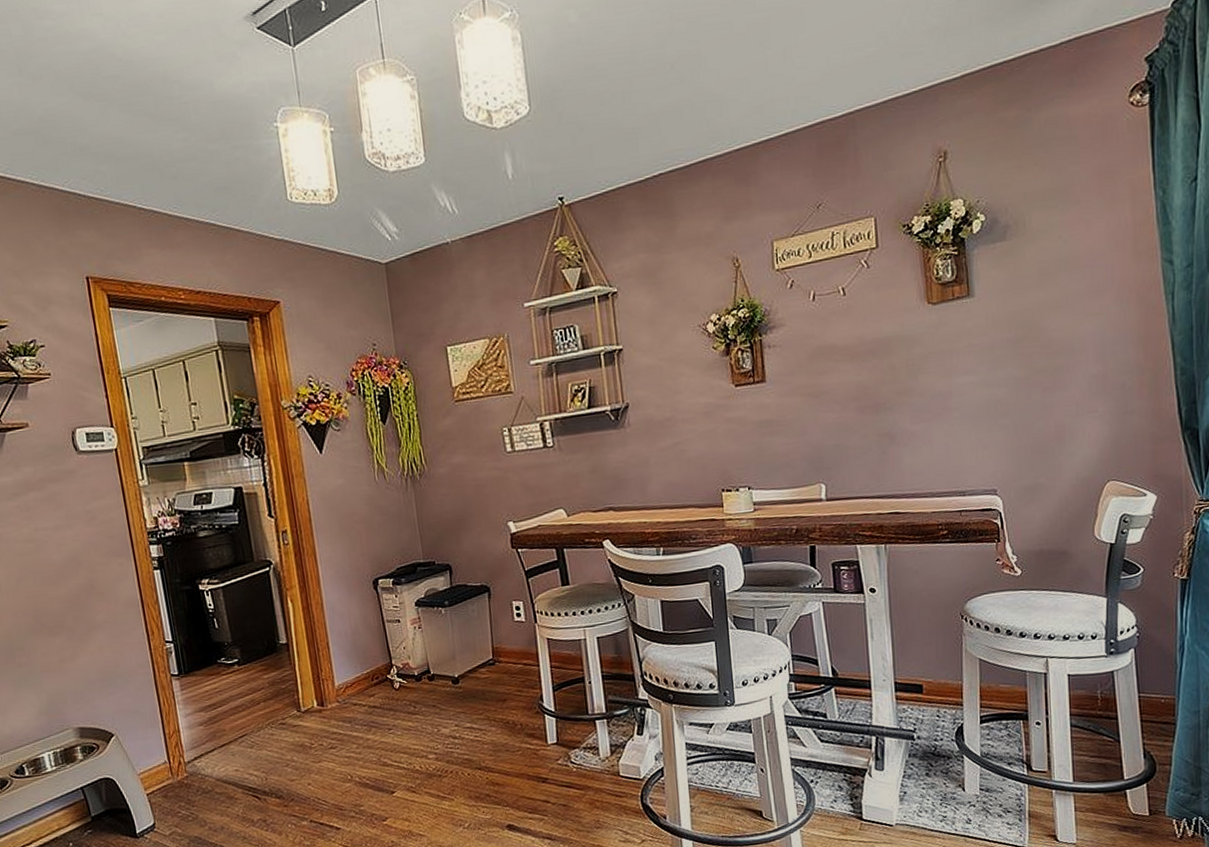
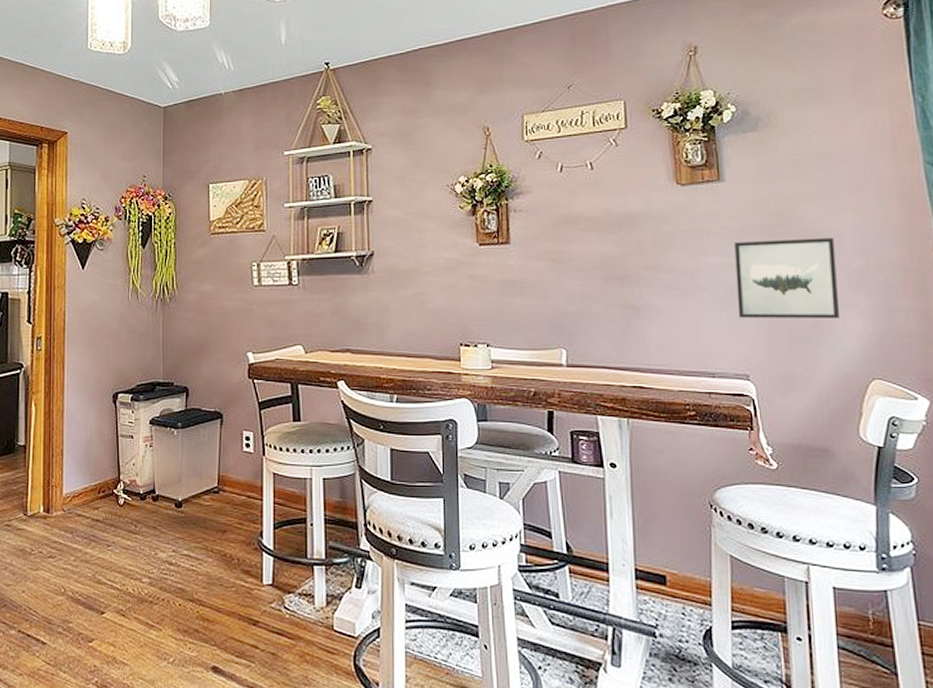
wall art: none [983,345,1079,435] -> present [734,237,839,318]

